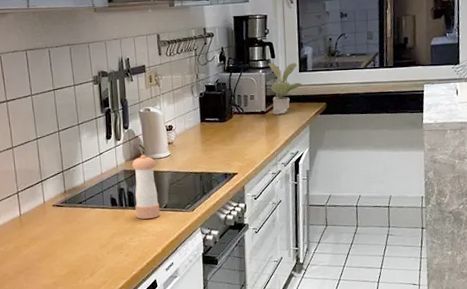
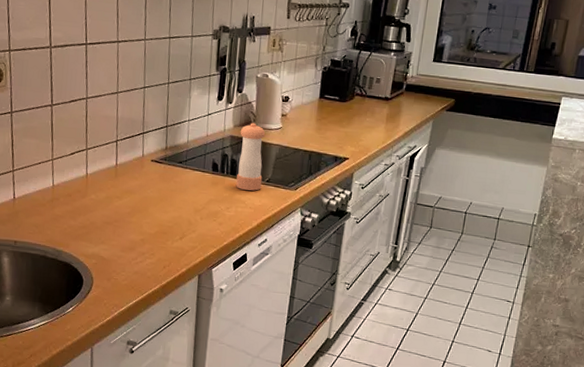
potted plant: present [268,62,302,115] -> none [397,46,434,104]

